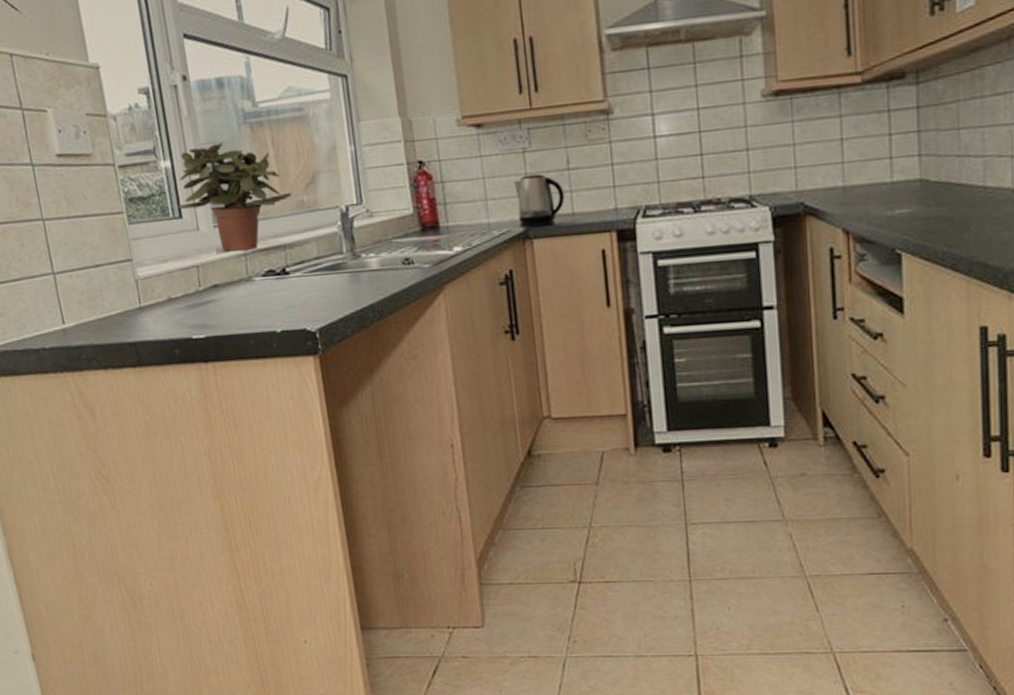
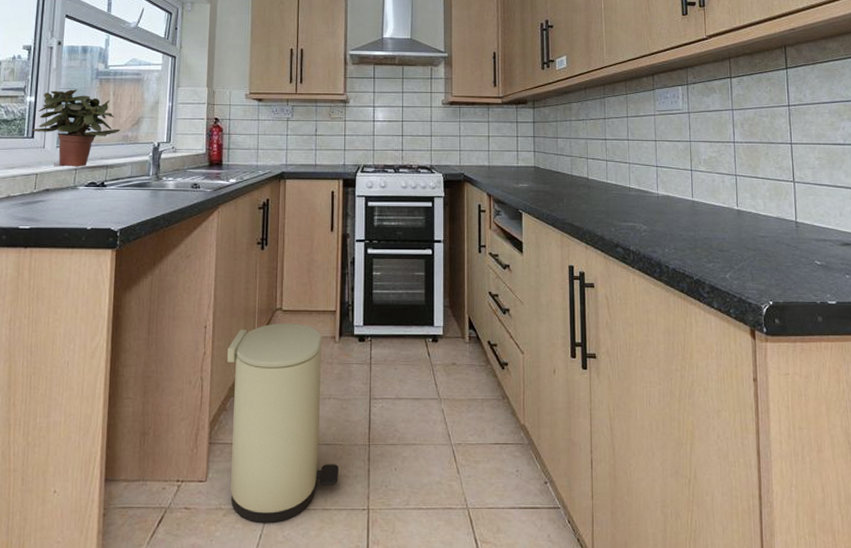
pedal bin: none [485,434,653,673] -> present [227,323,339,524]
kettle: present [514,173,565,228] -> none [278,136,311,171]

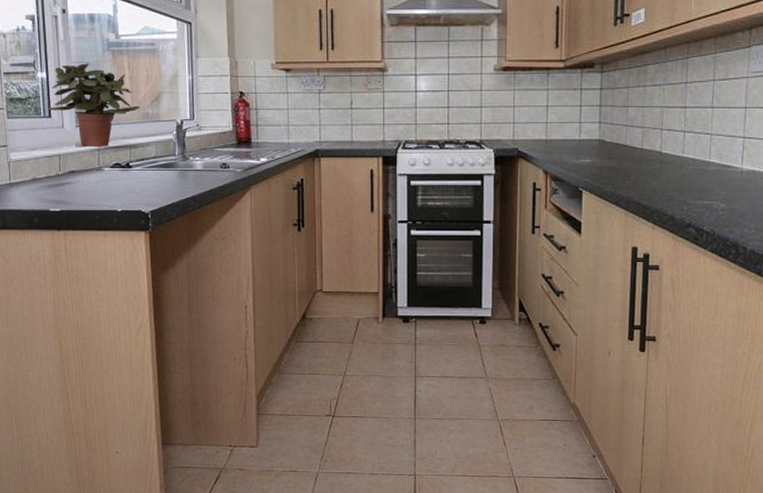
pedal bin: present [227,323,339,524] -> none [270,304,385,485]

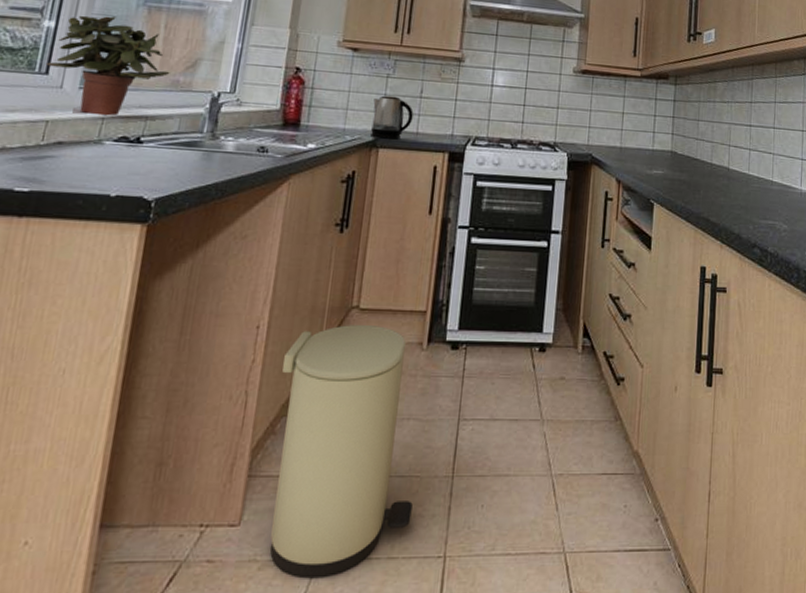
pedal bin: none [270,304,385,485] -> present [269,325,413,579]
kettle: none [310,110,347,149] -> present [370,95,414,140]

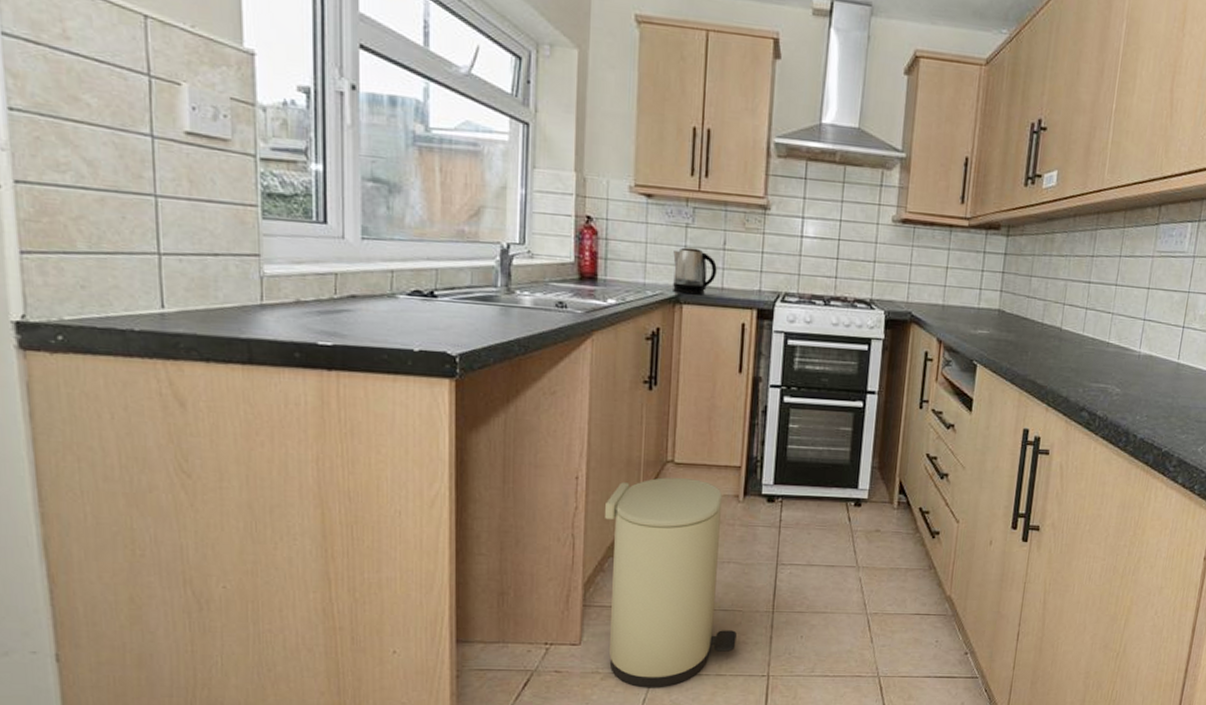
potted plant: present [45,15,170,116] -> none [321,157,454,269]

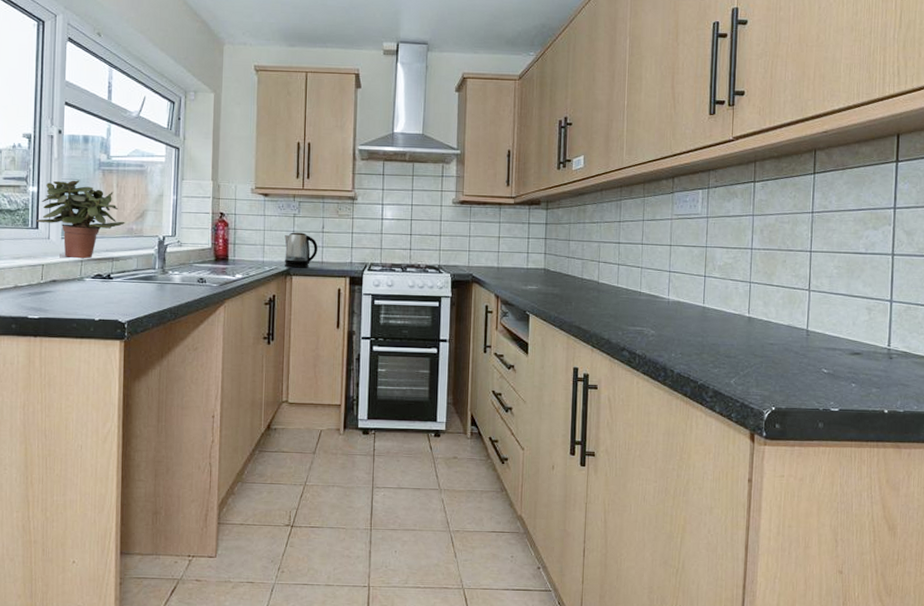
potted plant: none [321,157,454,269] -> present [35,180,125,259]
pedal bin: present [605,477,737,688] -> none [235,415,341,596]

